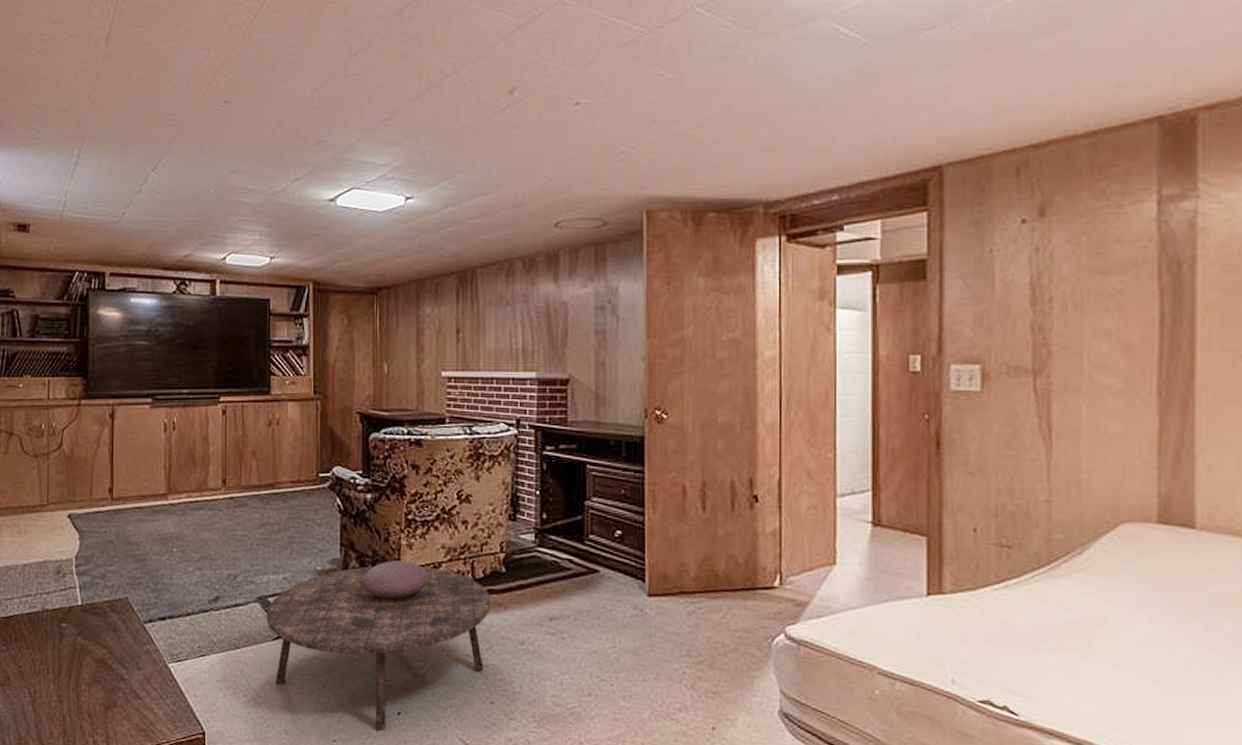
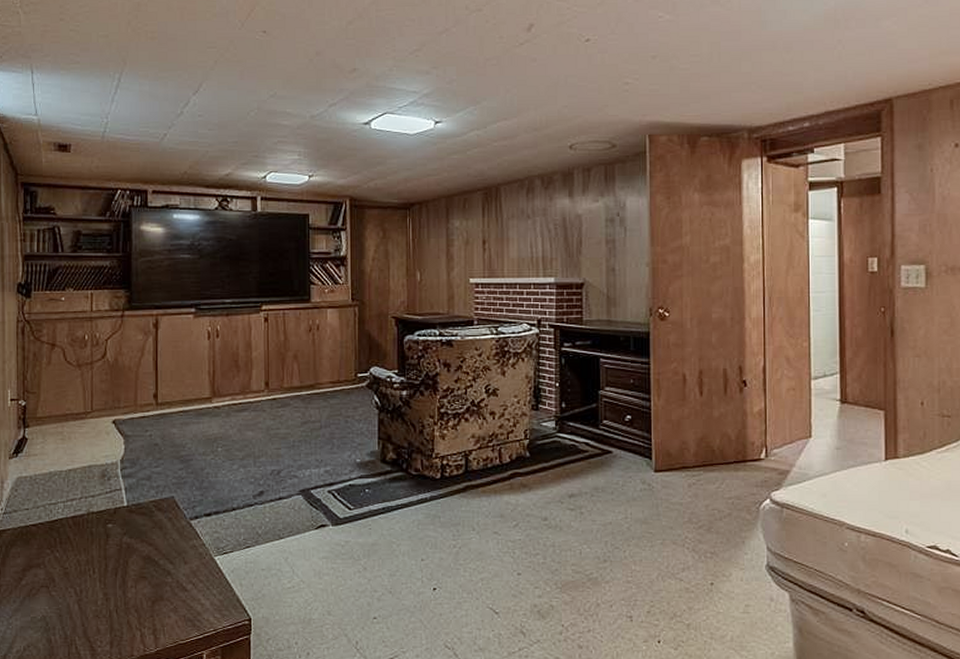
coffee table: present [266,566,491,732] -> none [309,455,517,607]
decorative bowl: present [362,560,429,600] -> none [399,450,460,486]

